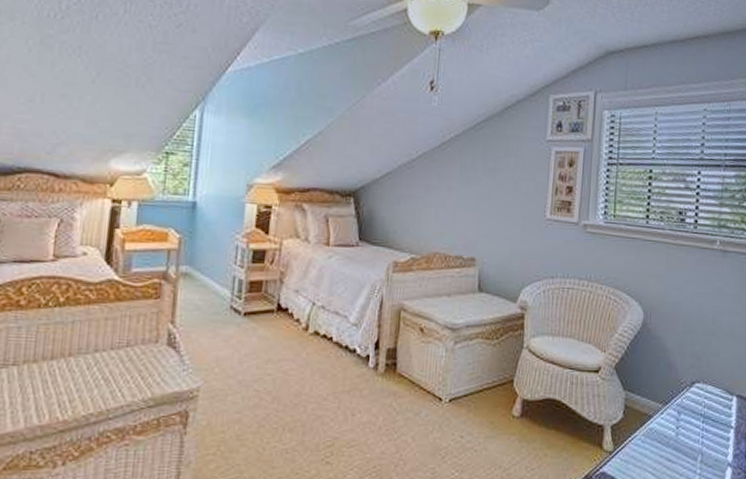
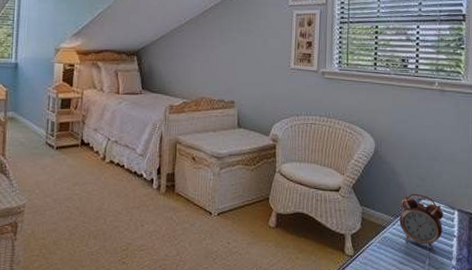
alarm clock: none [669,375,720,443] -> present [399,193,444,249]

